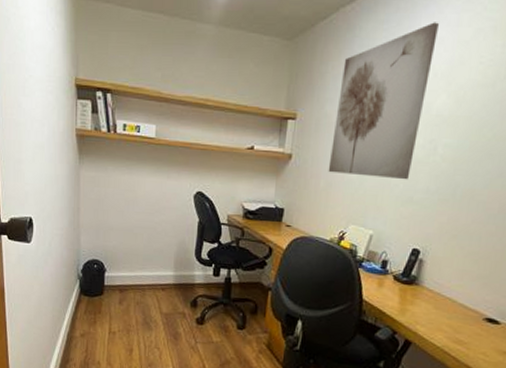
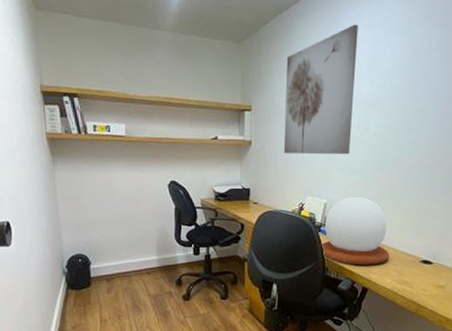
snow globe: none [358,230,446,315] -> present [320,197,390,265]

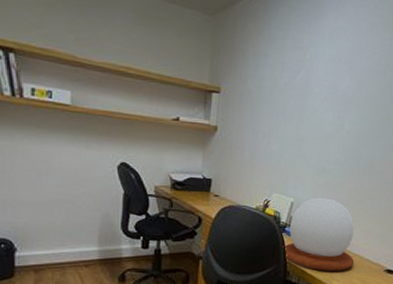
wall art: present [283,24,358,155] -> none [252,13,341,153]

